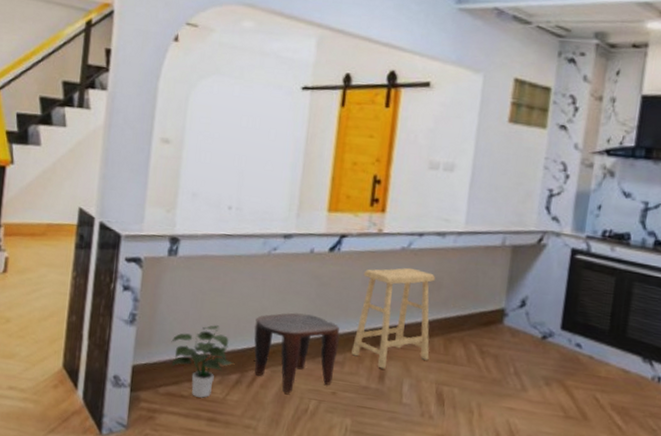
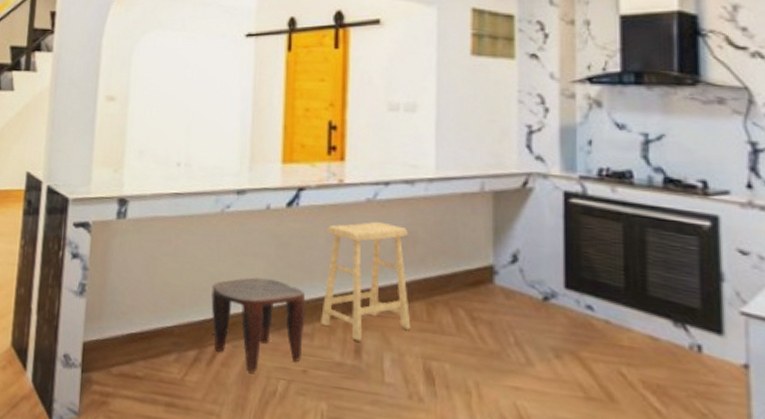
potted plant: present [171,325,234,398] -> none [123,294,191,379]

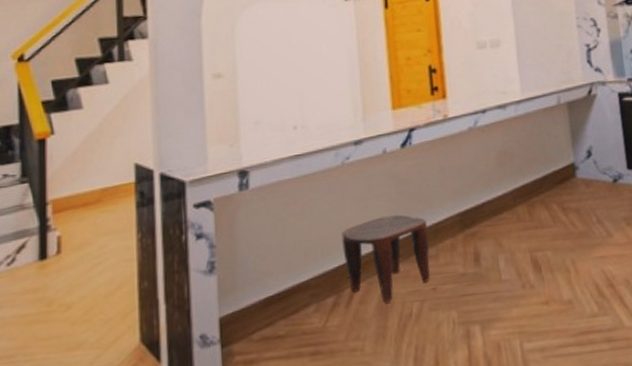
stool: present [321,221,411,341] -> none [438,144,518,251]

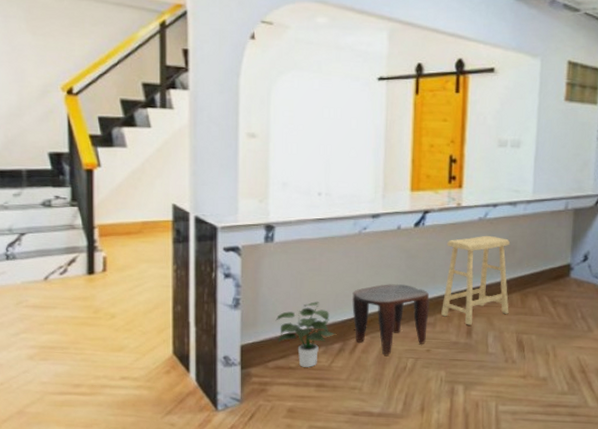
potted plant: none [257,250,327,334] -> present [275,301,336,367]
stool: none [438,144,518,251] -> present [441,235,510,325]

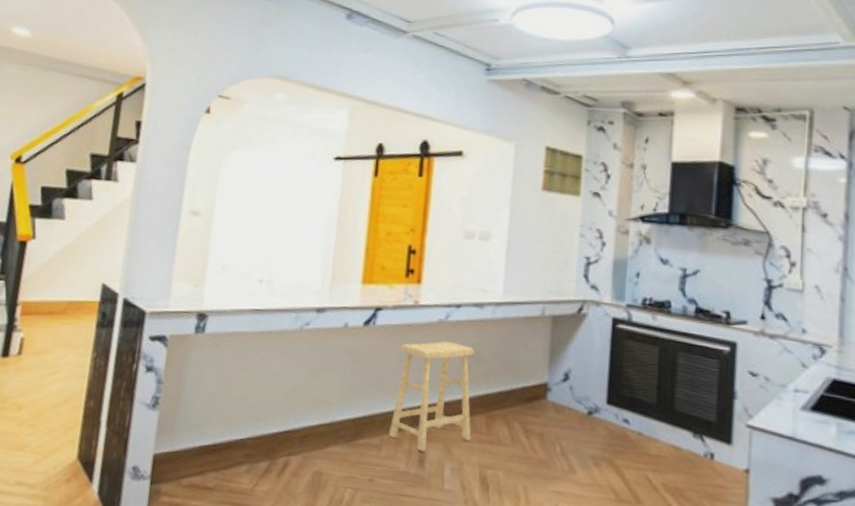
potted plant: present [275,301,336,367] -> none [195,407,263,490]
stool: present [352,284,430,355] -> none [285,392,376,482]

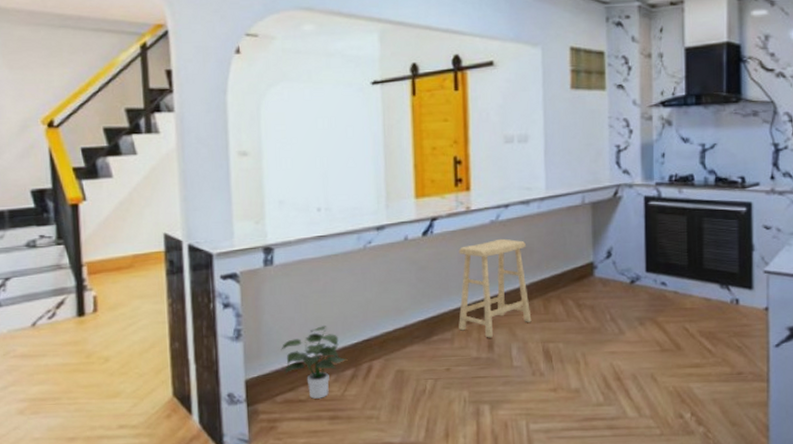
potted plant: none [195,407,263,490] -> present [281,326,347,399]

